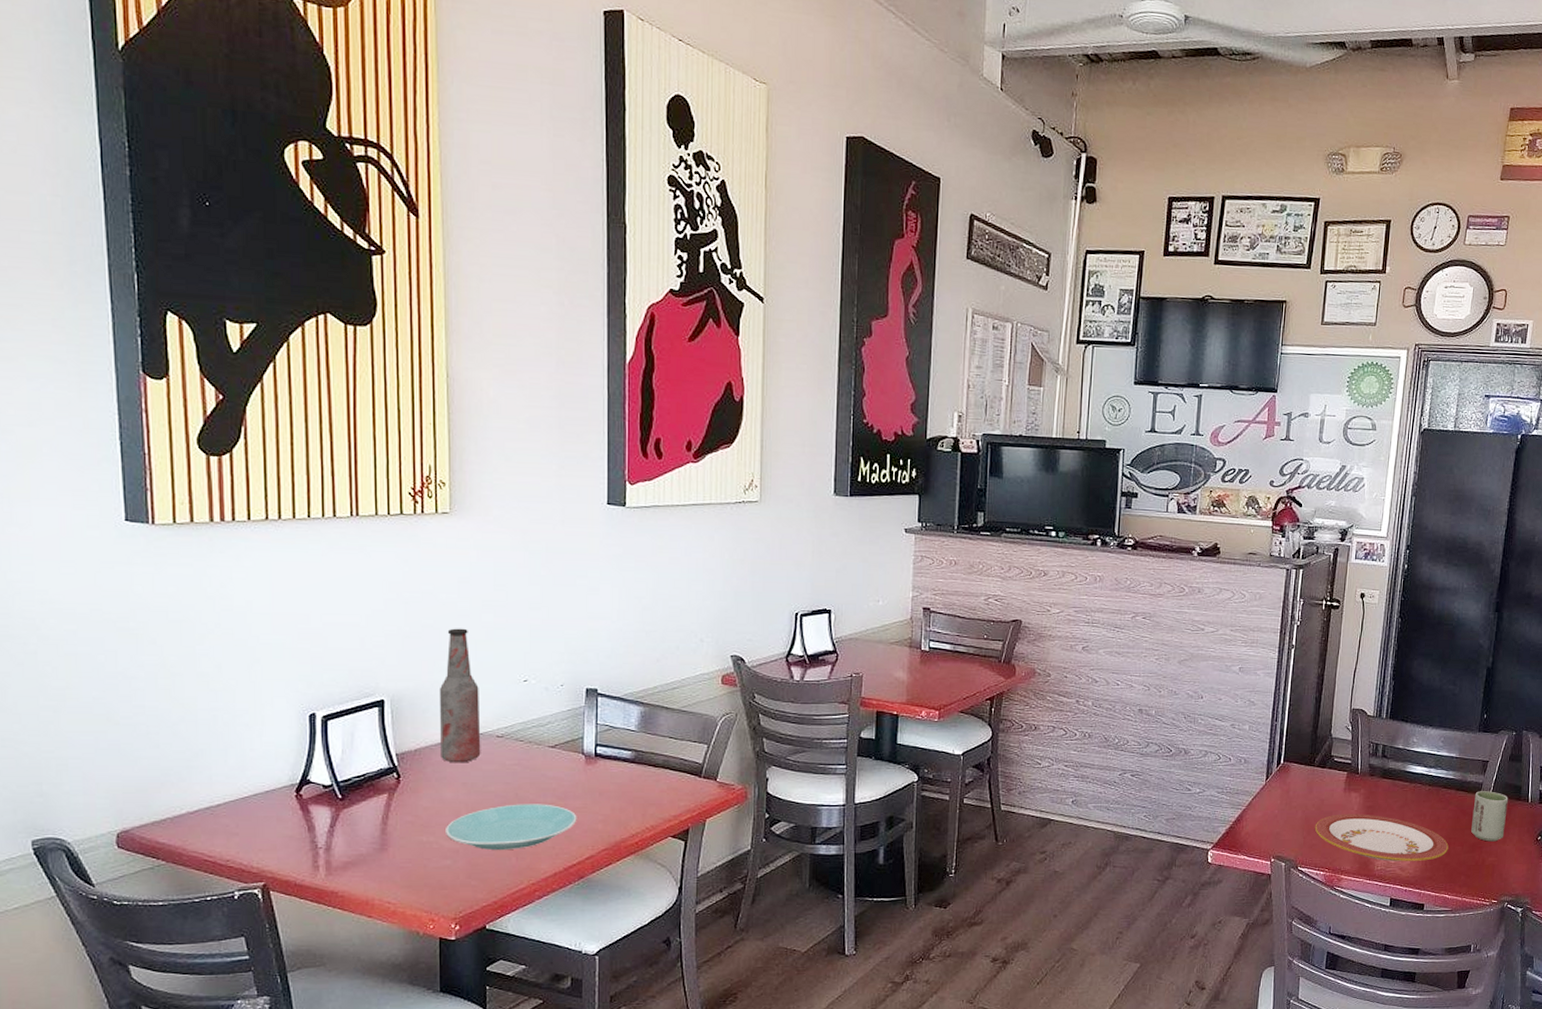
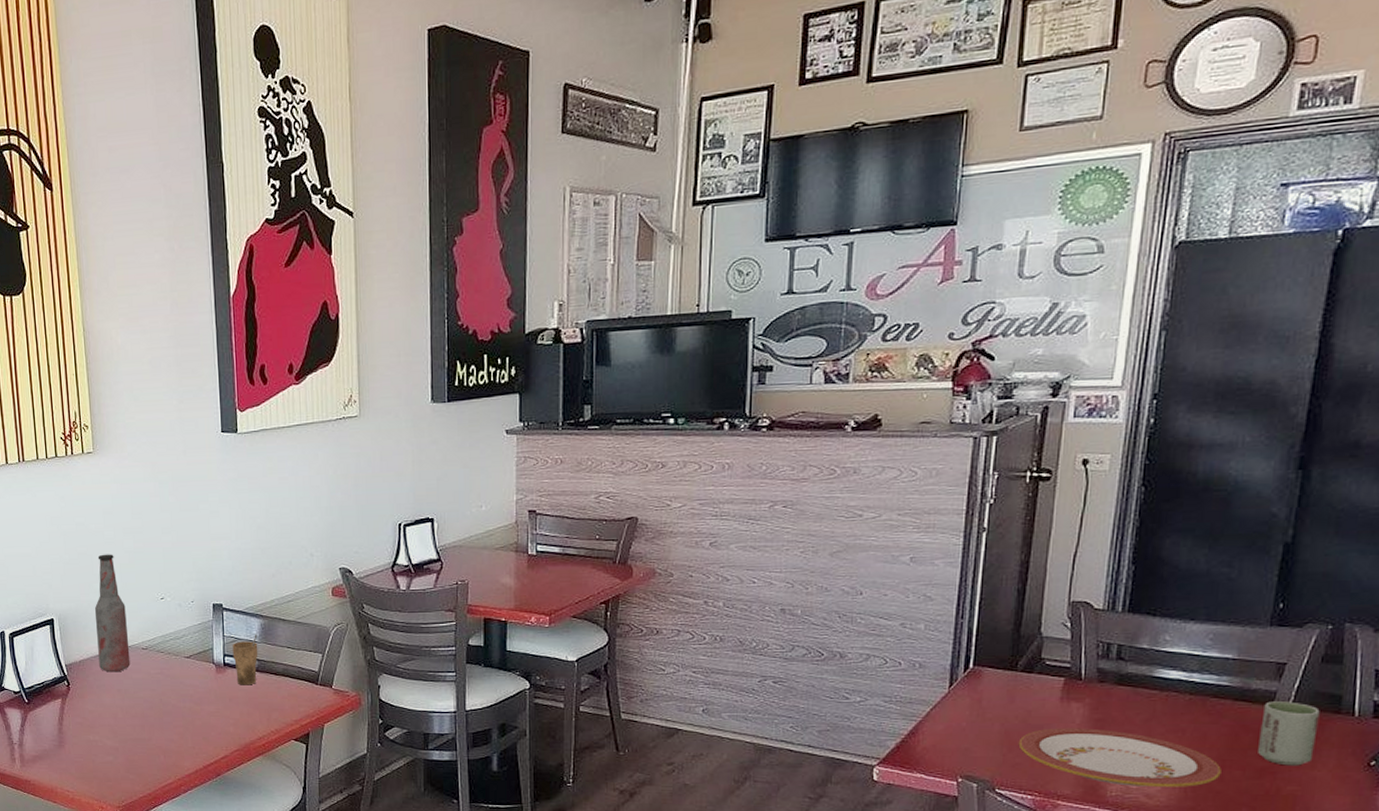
plate: present [446,804,577,851] -> none [107,708,212,749]
cup: none [606,722,636,778] -> present [232,634,258,685]

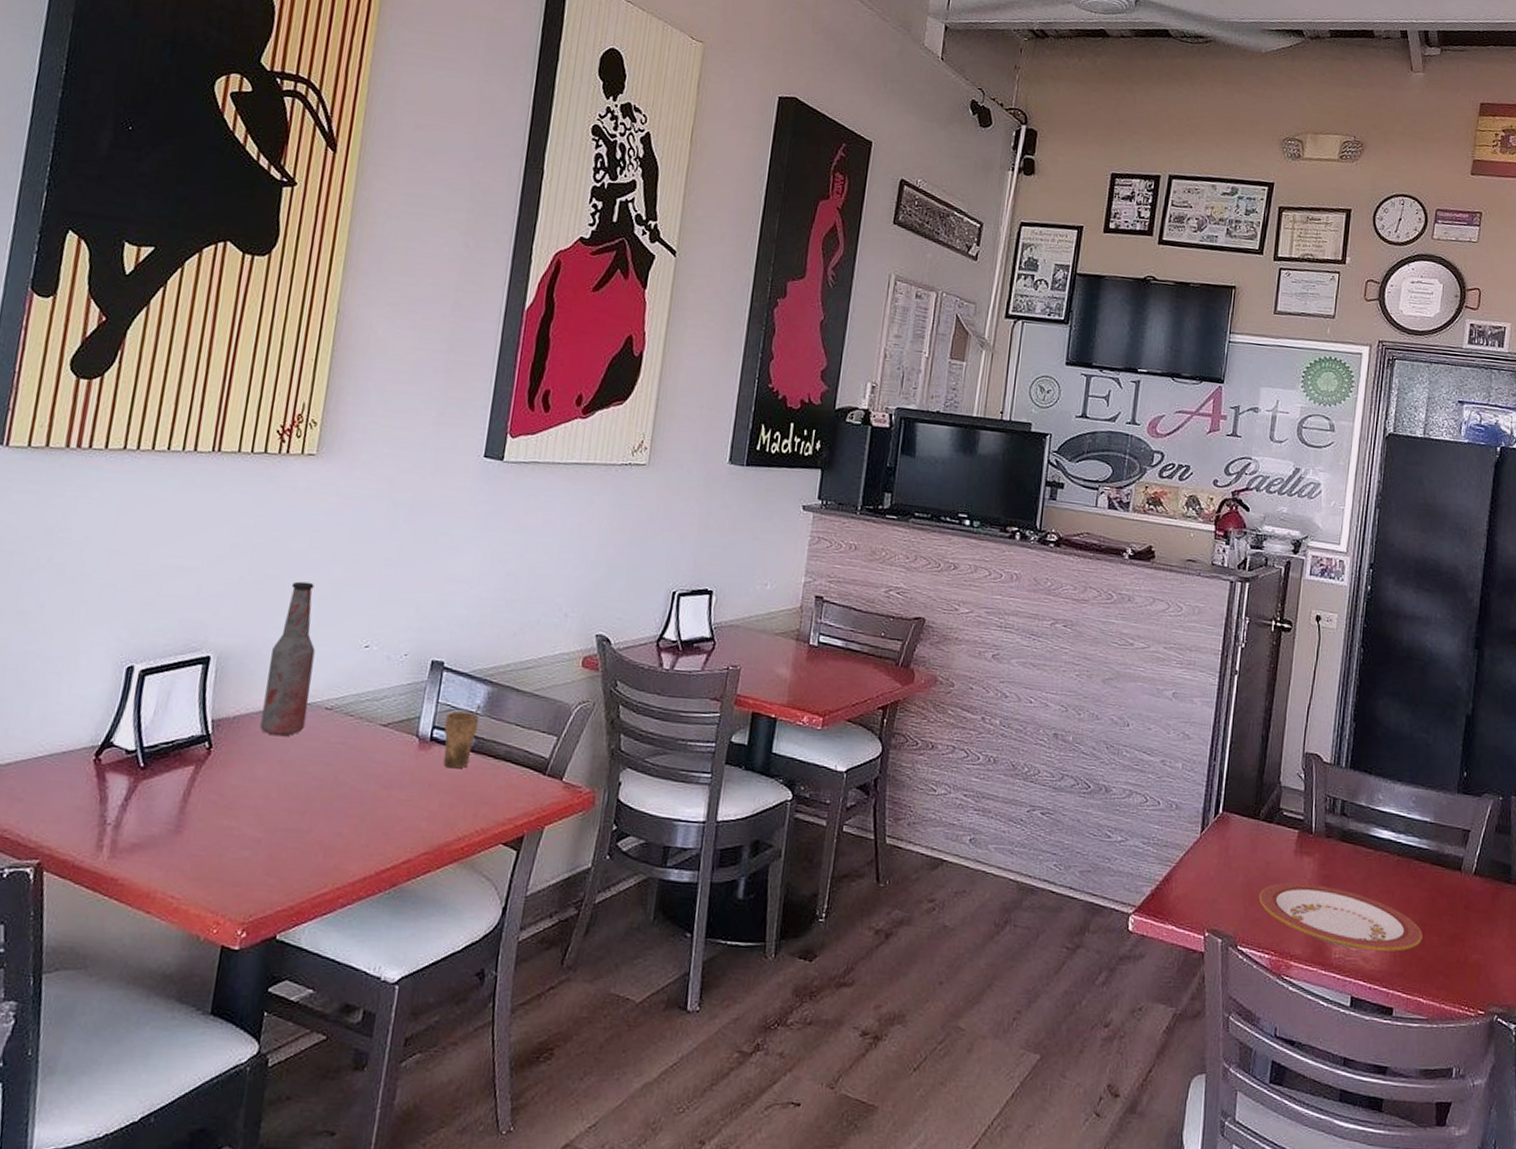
cup: present [1258,701,1320,766] -> none [1450,867,1495,934]

